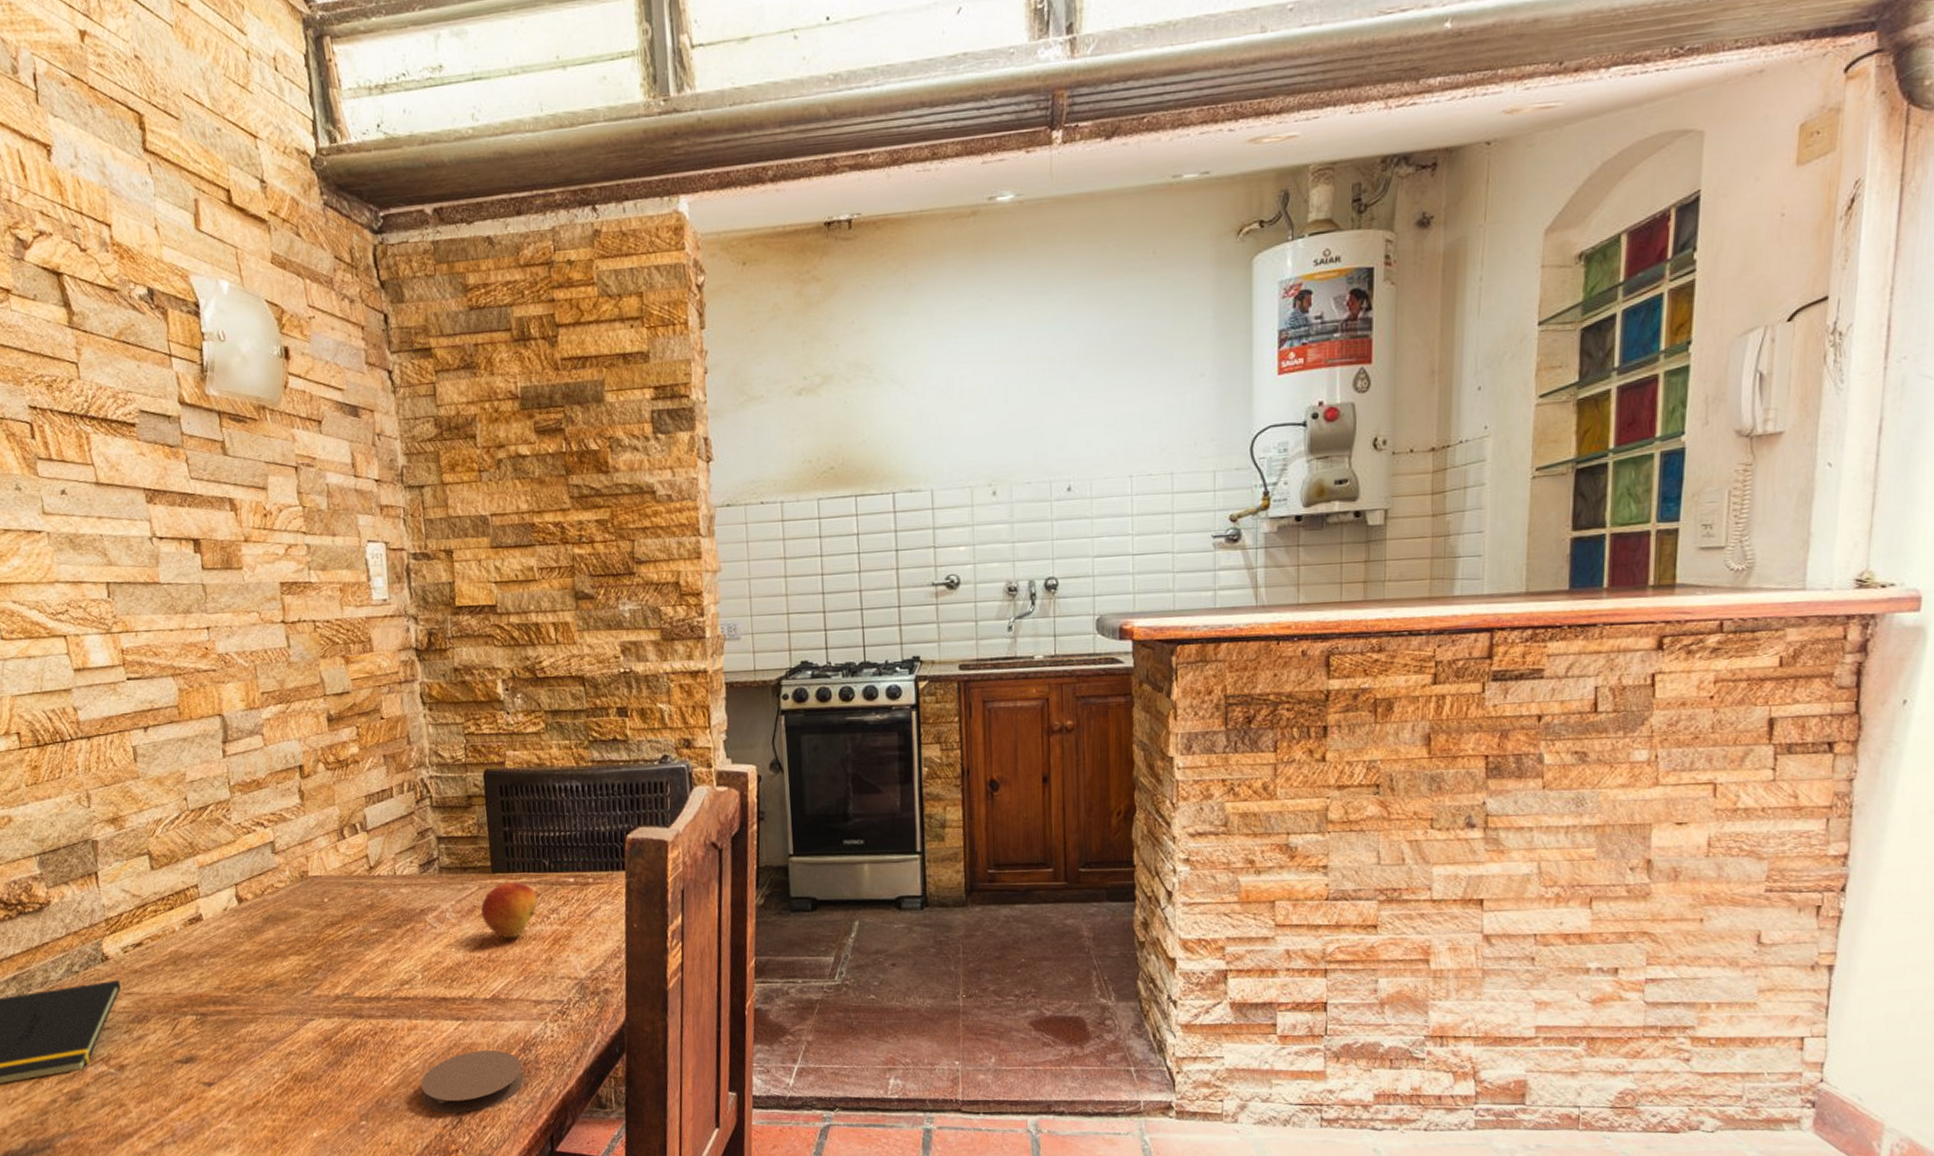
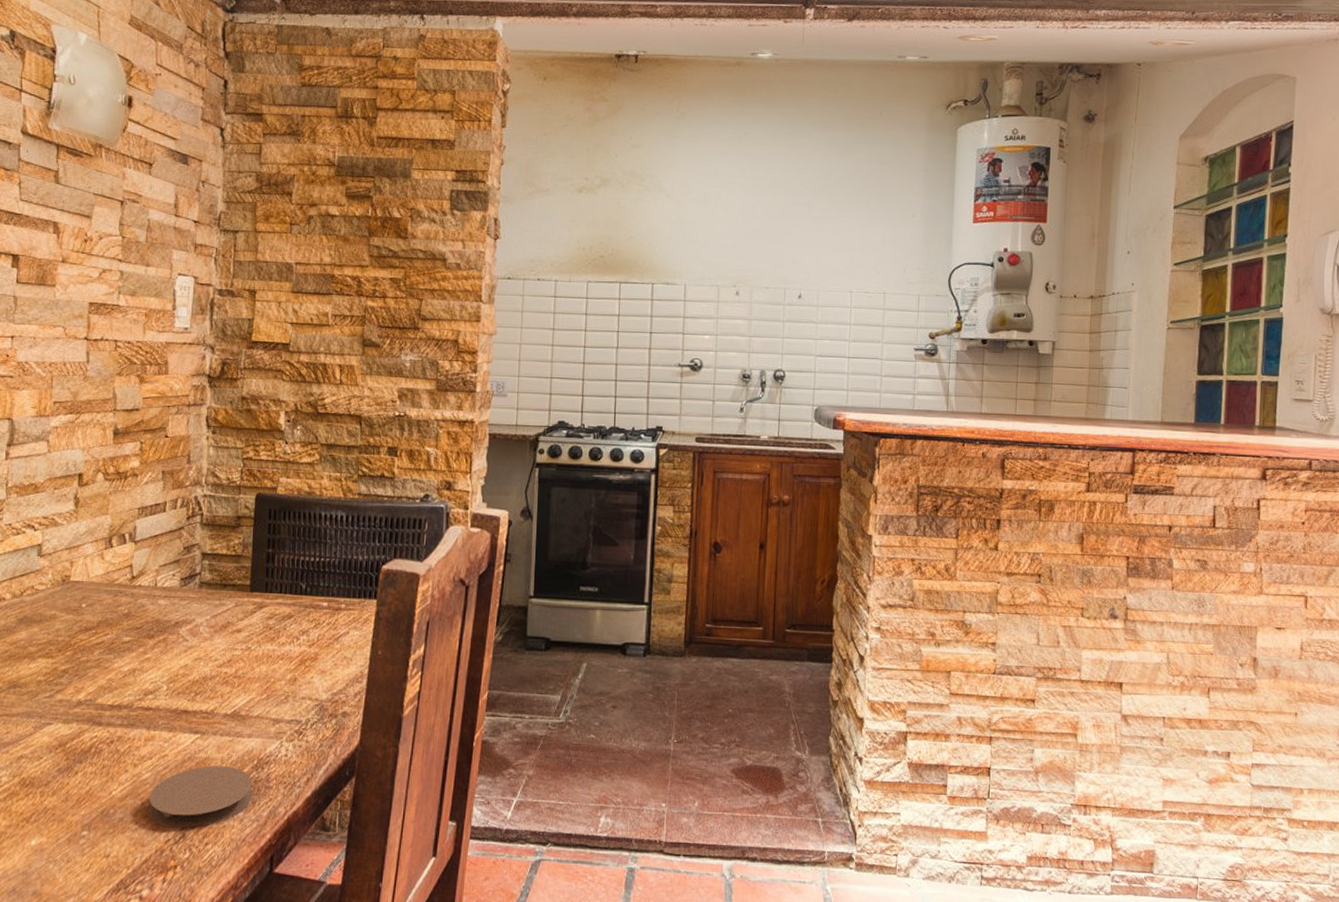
fruit: present [480,882,538,939] -> none [233,602,291,657]

